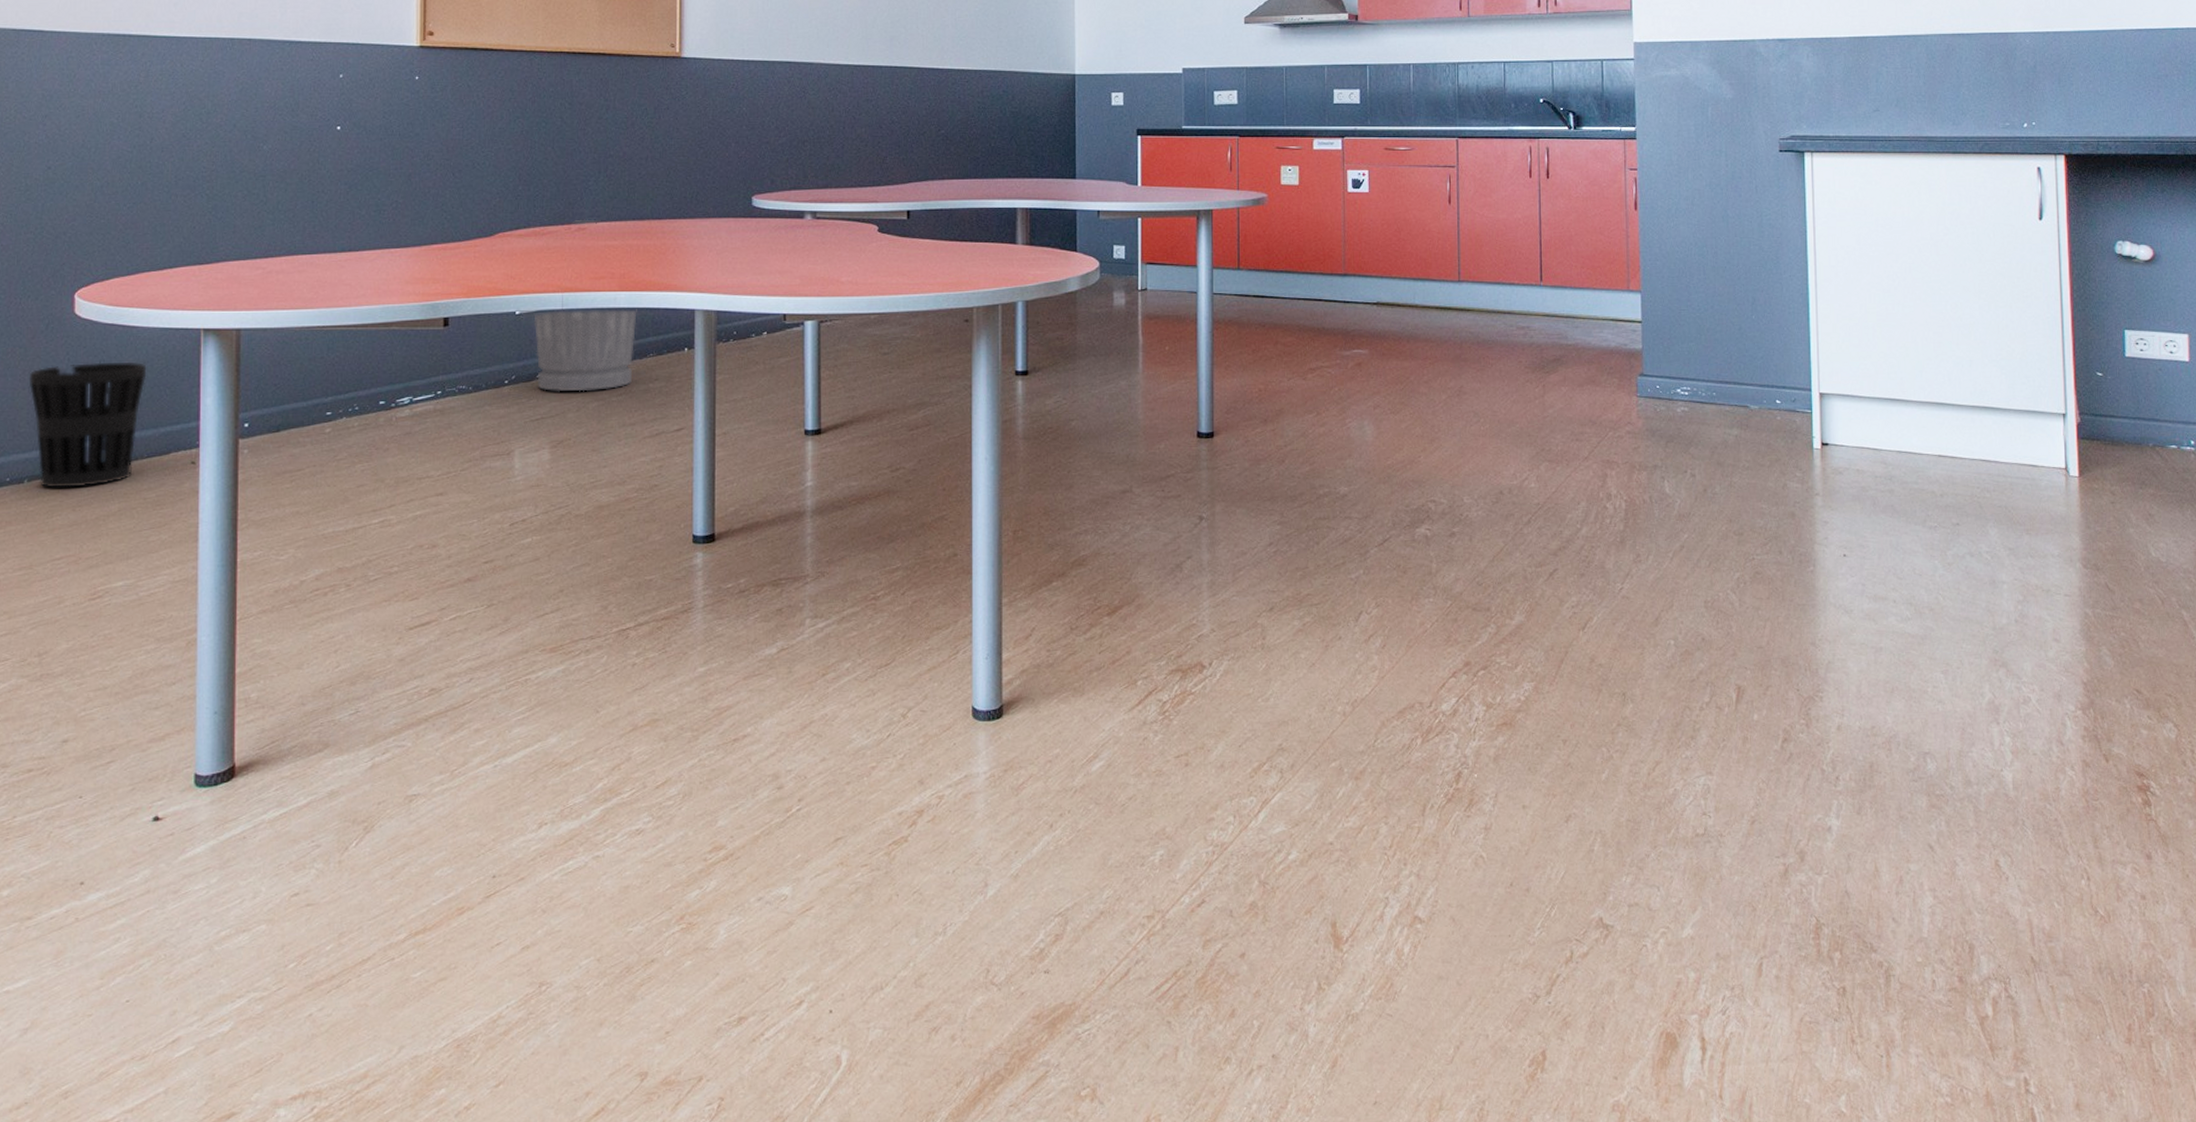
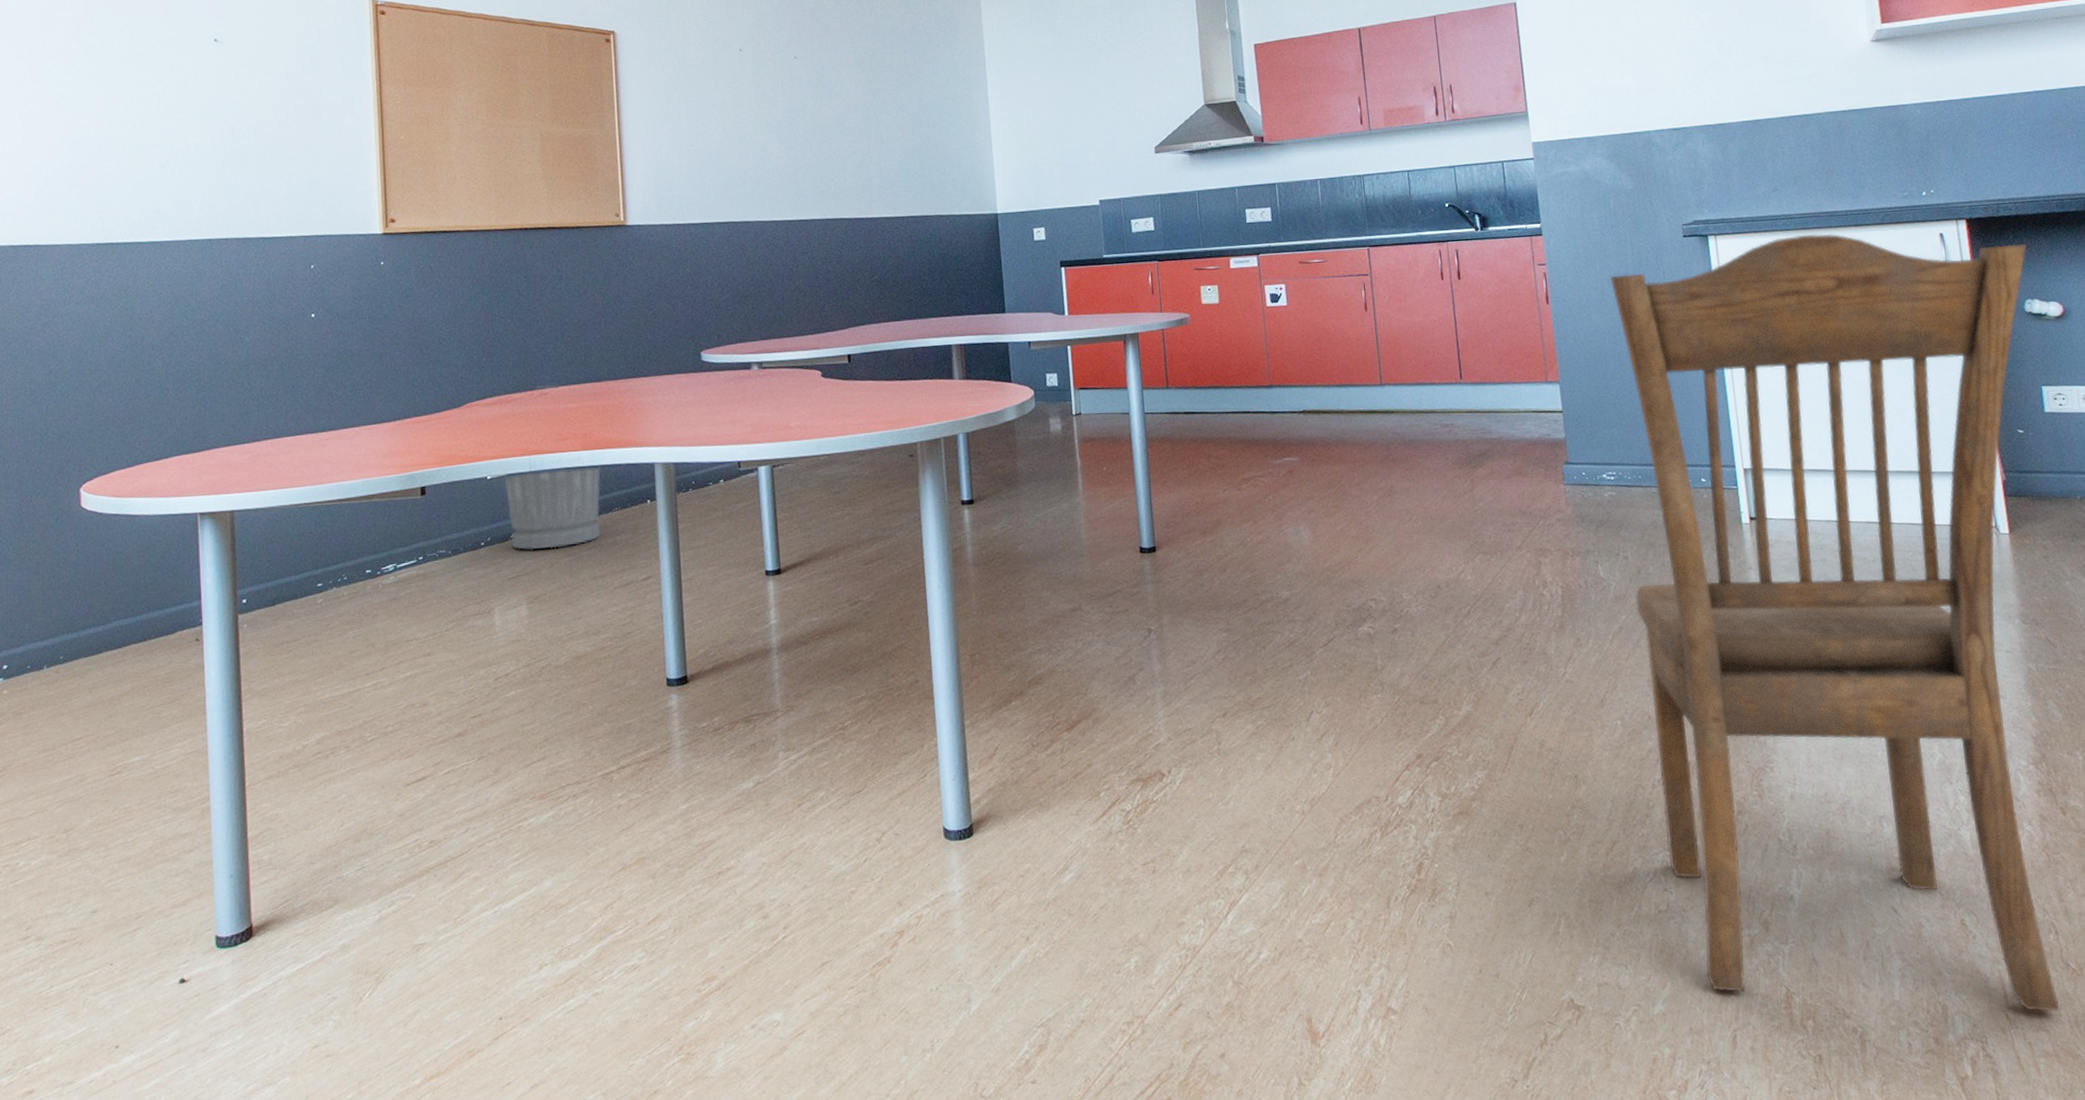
wastebasket: present [28,362,147,488] -> none [43,549,150,673]
dining chair: none [1699,158,2123,957] -> present [1609,233,2061,1012]

